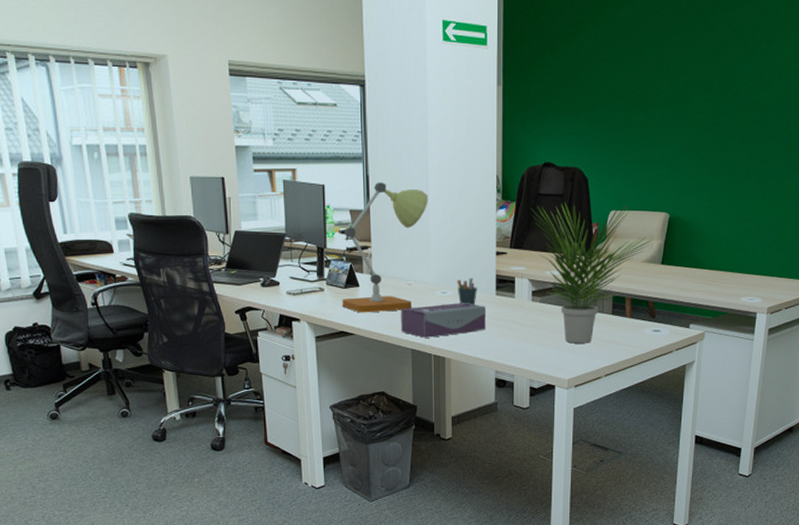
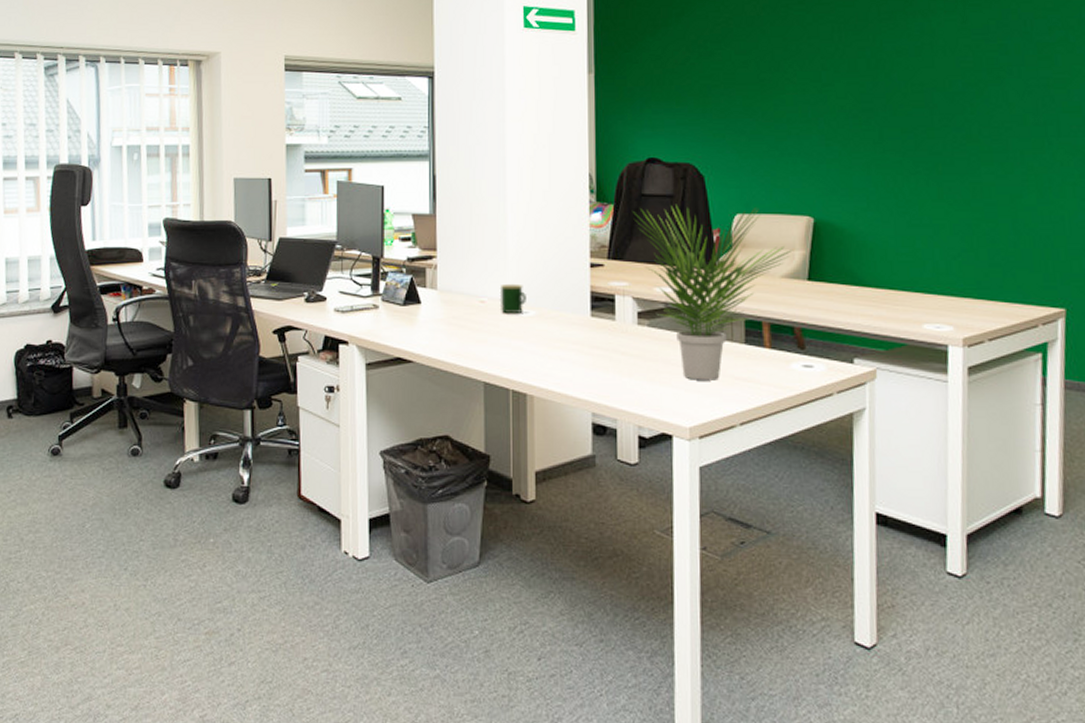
desk lamp: present [342,182,428,313] -> none [399,182,506,336]
tissue box: present [401,303,486,338] -> none [471,325,578,368]
mug: none [423,269,445,293] -> present [499,283,526,313]
pen holder: present [457,277,477,305] -> none [541,294,567,328]

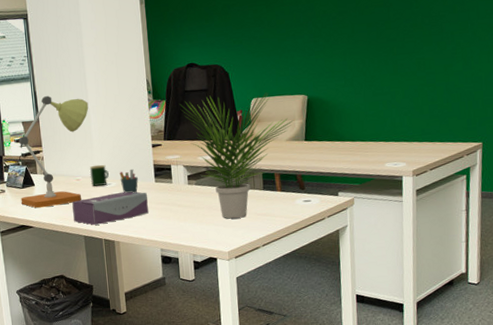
desk lamp: none [399,182,506,336] -> present [18,96,89,208]
tissue box: none [471,325,578,368] -> present [72,191,149,225]
pen holder: none [541,294,567,328] -> present [119,169,138,193]

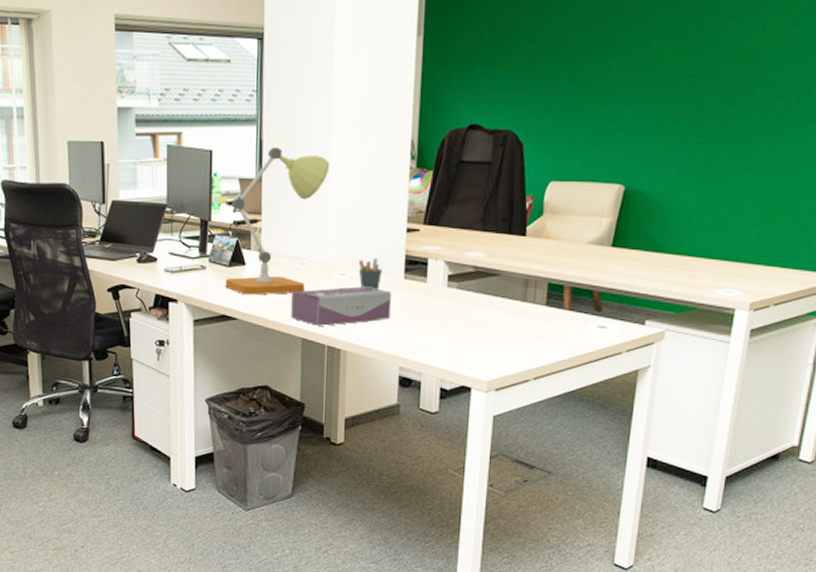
mug: present [89,164,109,186] -> none [319,247,345,275]
potted plant: present [180,92,294,219] -> none [451,171,601,339]

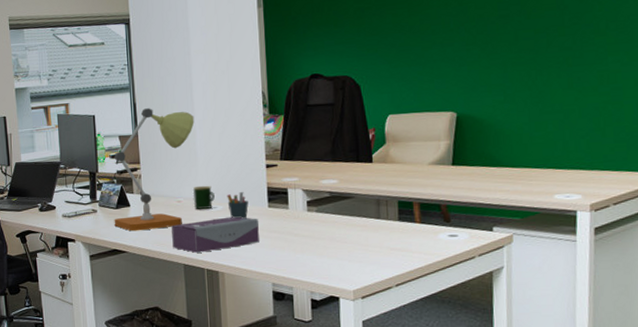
mug: none [319,247,345,275] -> present [192,185,215,209]

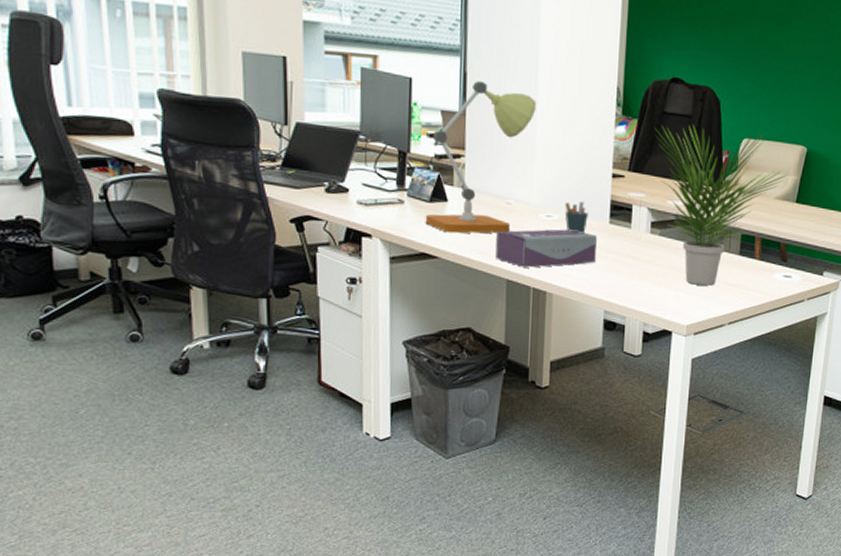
mug: present [192,185,215,209] -> none [525,187,551,217]
potted plant: none [300,108,438,253] -> present [654,124,787,286]

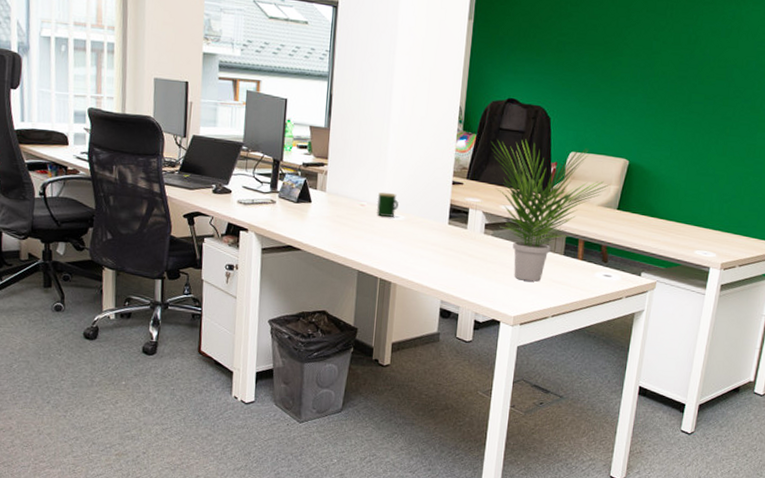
desk lamp: present [425,81,537,234] -> none [292,101,390,231]
tissue box: present [495,229,597,268] -> none [349,228,437,261]
mug: none [525,187,551,217] -> present [376,192,399,217]
pen holder: present [564,201,588,233] -> none [410,204,430,232]

